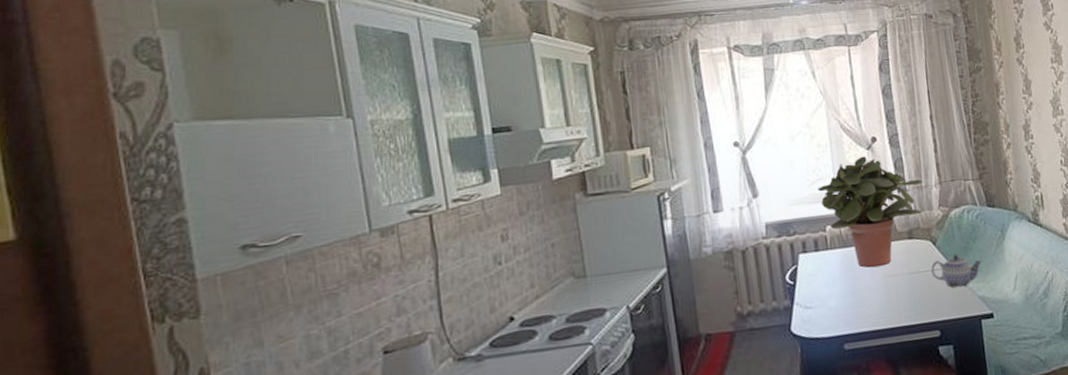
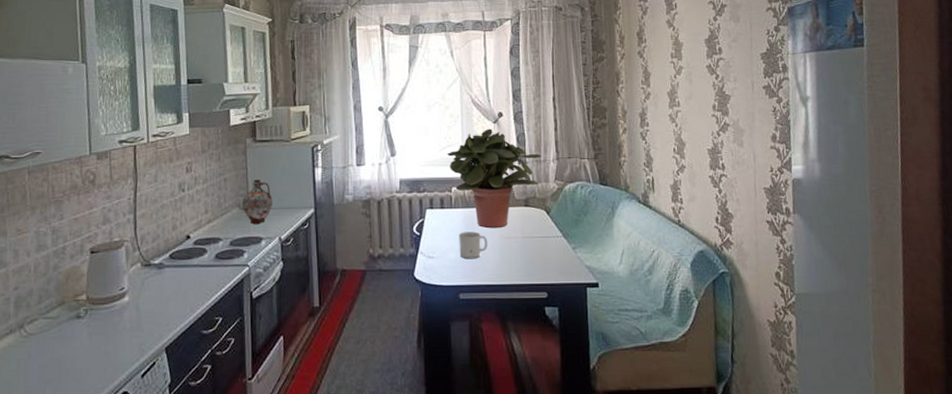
ceramic jug: none [576,241,615,294] -> present [241,180,272,224]
mug: none [838,273,872,305] -> present [459,231,488,259]
teapot: present [931,254,982,288] -> none [543,224,591,256]

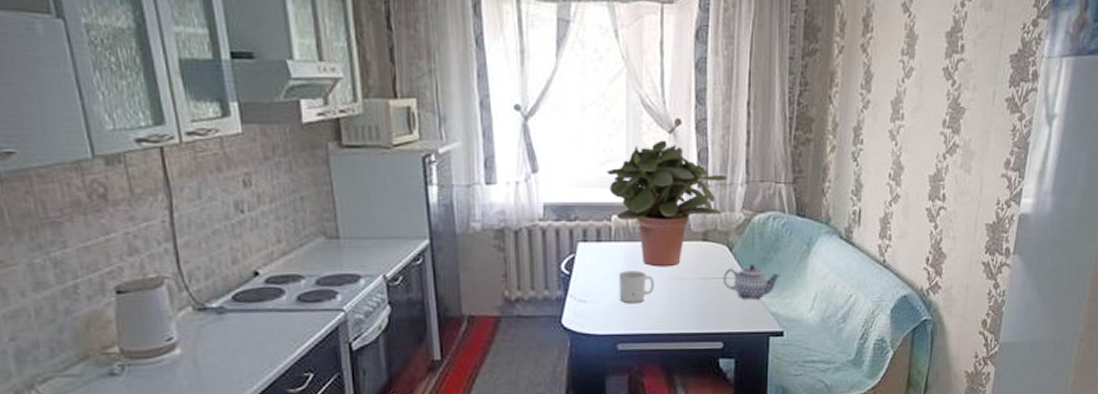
ceramic jug: present [241,180,272,224] -> none [328,200,371,257]
teapot: none [543,224,591,256] -> present [722,263,781,301]

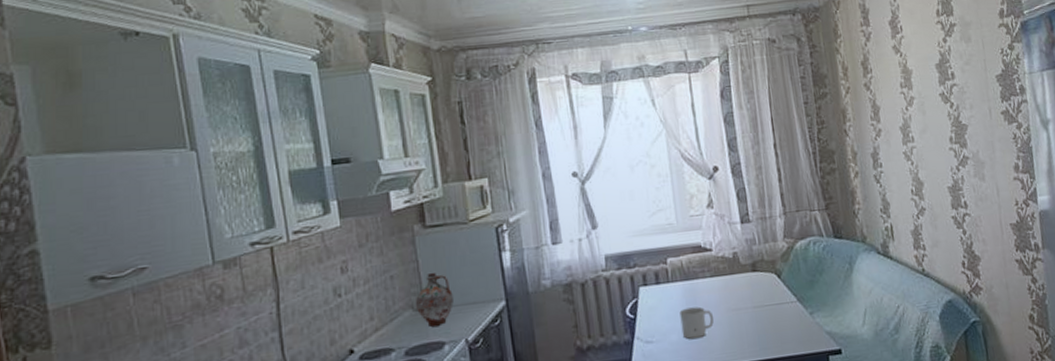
ceramic jug: none [328,200,371,257] -> present [415,273,454,327]
potted plant: present [606,140,727,266] -> none [658,186,766,301]
teapot: present [722,263,781,301] -> none [775,287,829,323]

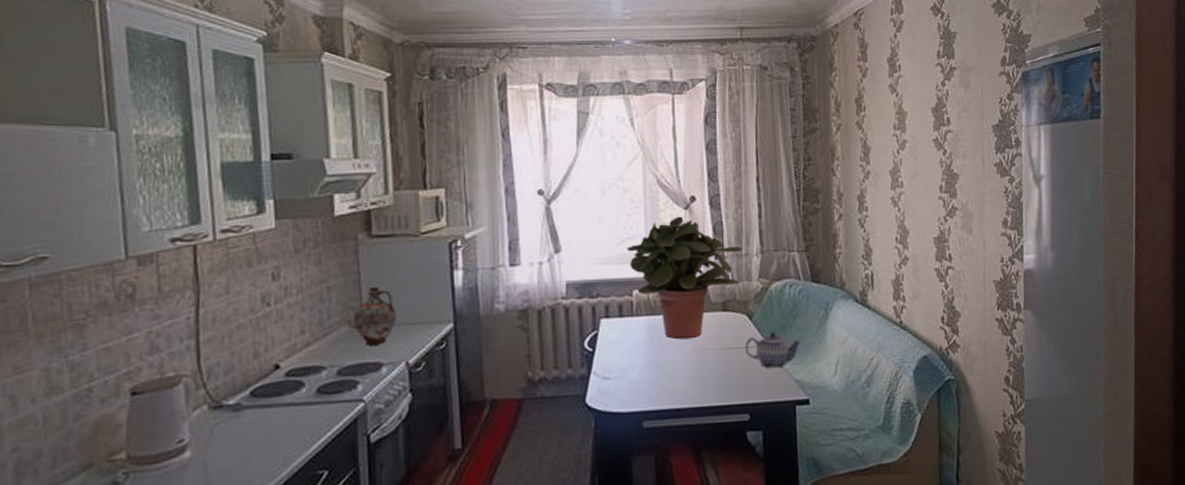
potted plant: none [658,186,766,301] -> present [626,216,743,339]
mug: present [679,306,714,339] -> none [642,344,678,379]
teapot: none [775,287,829,323] -> present [744,331,801,369]

